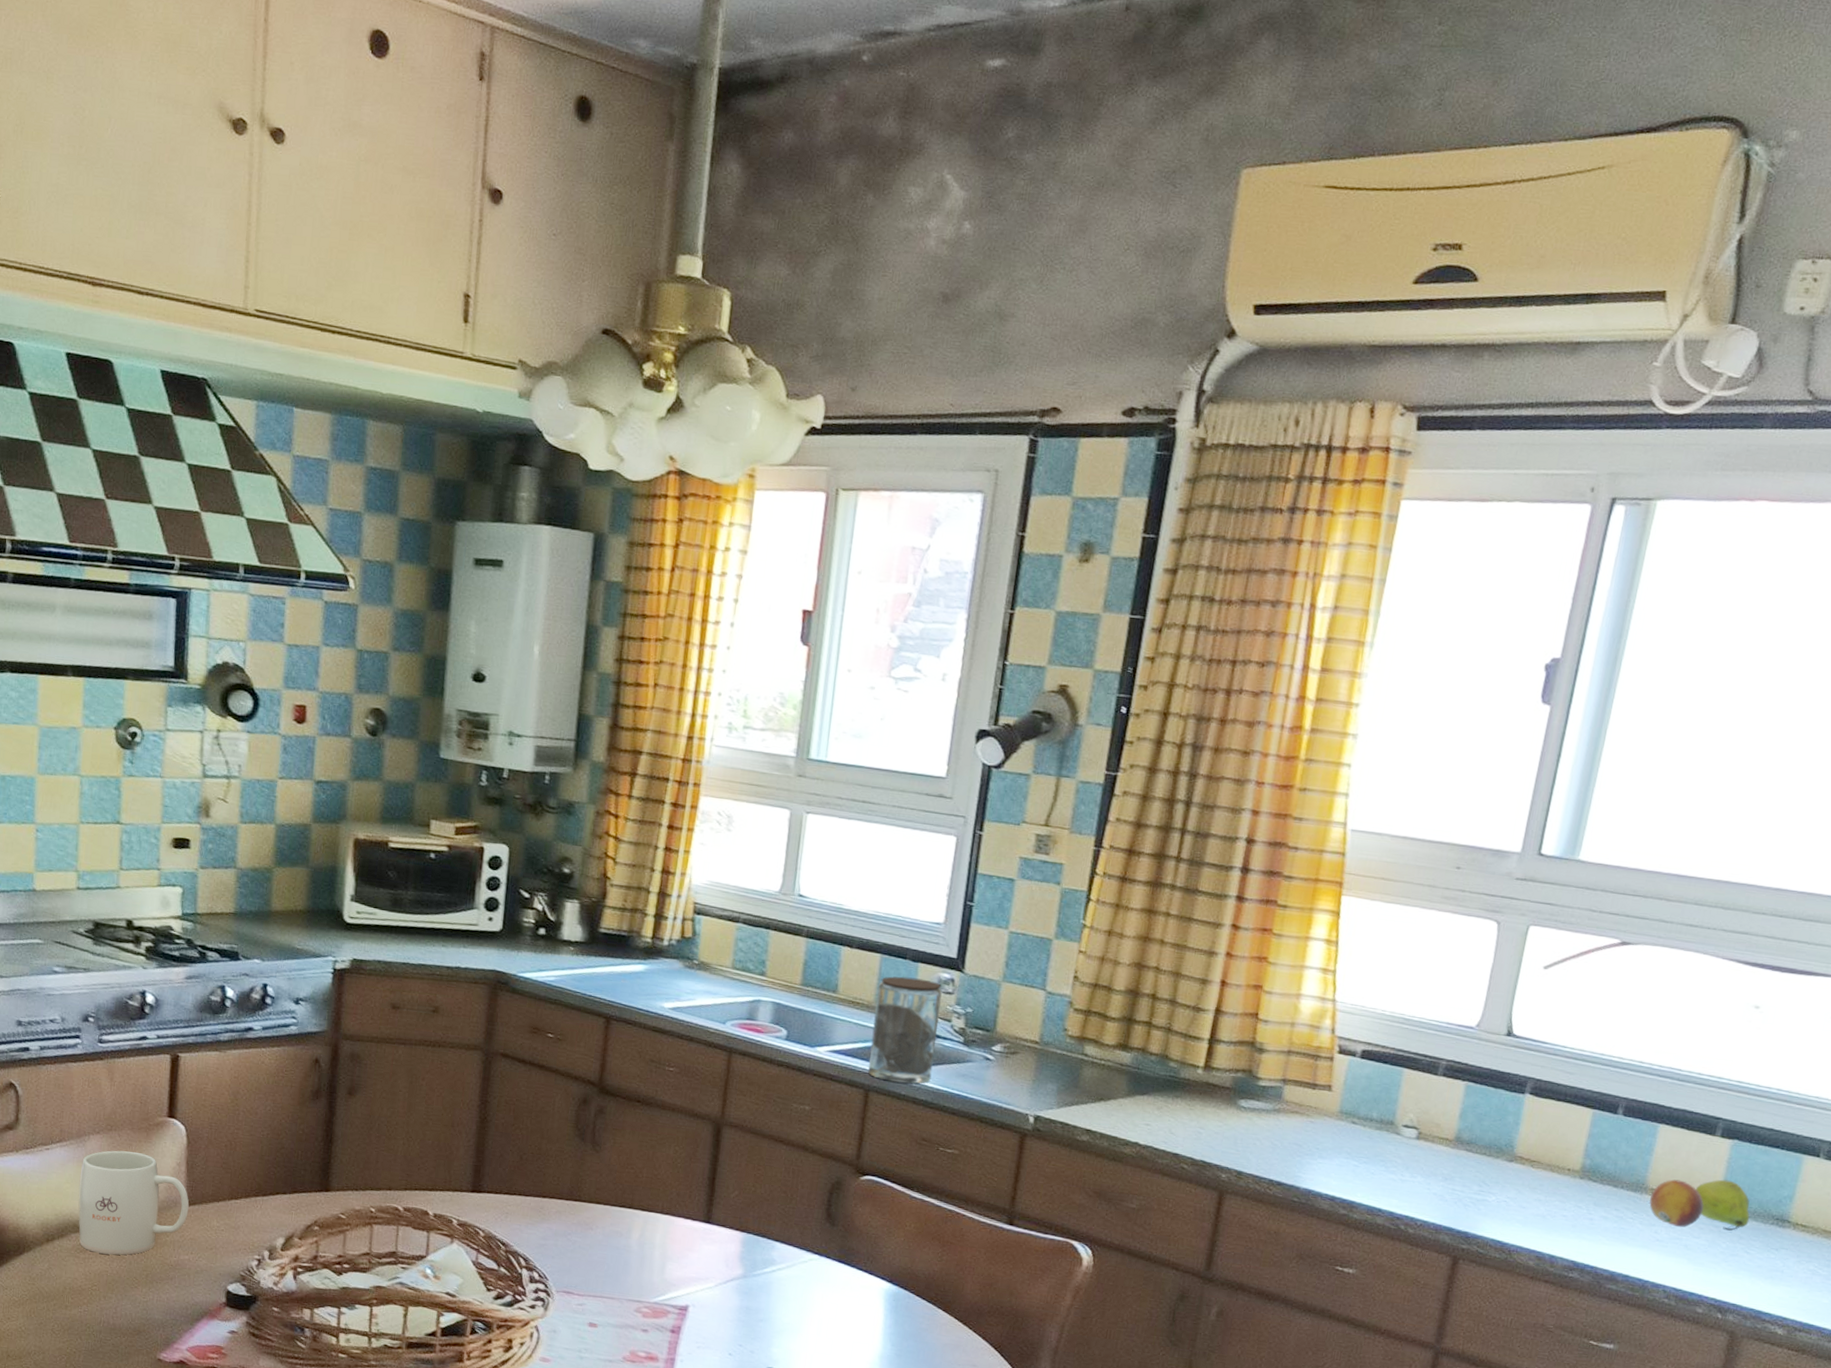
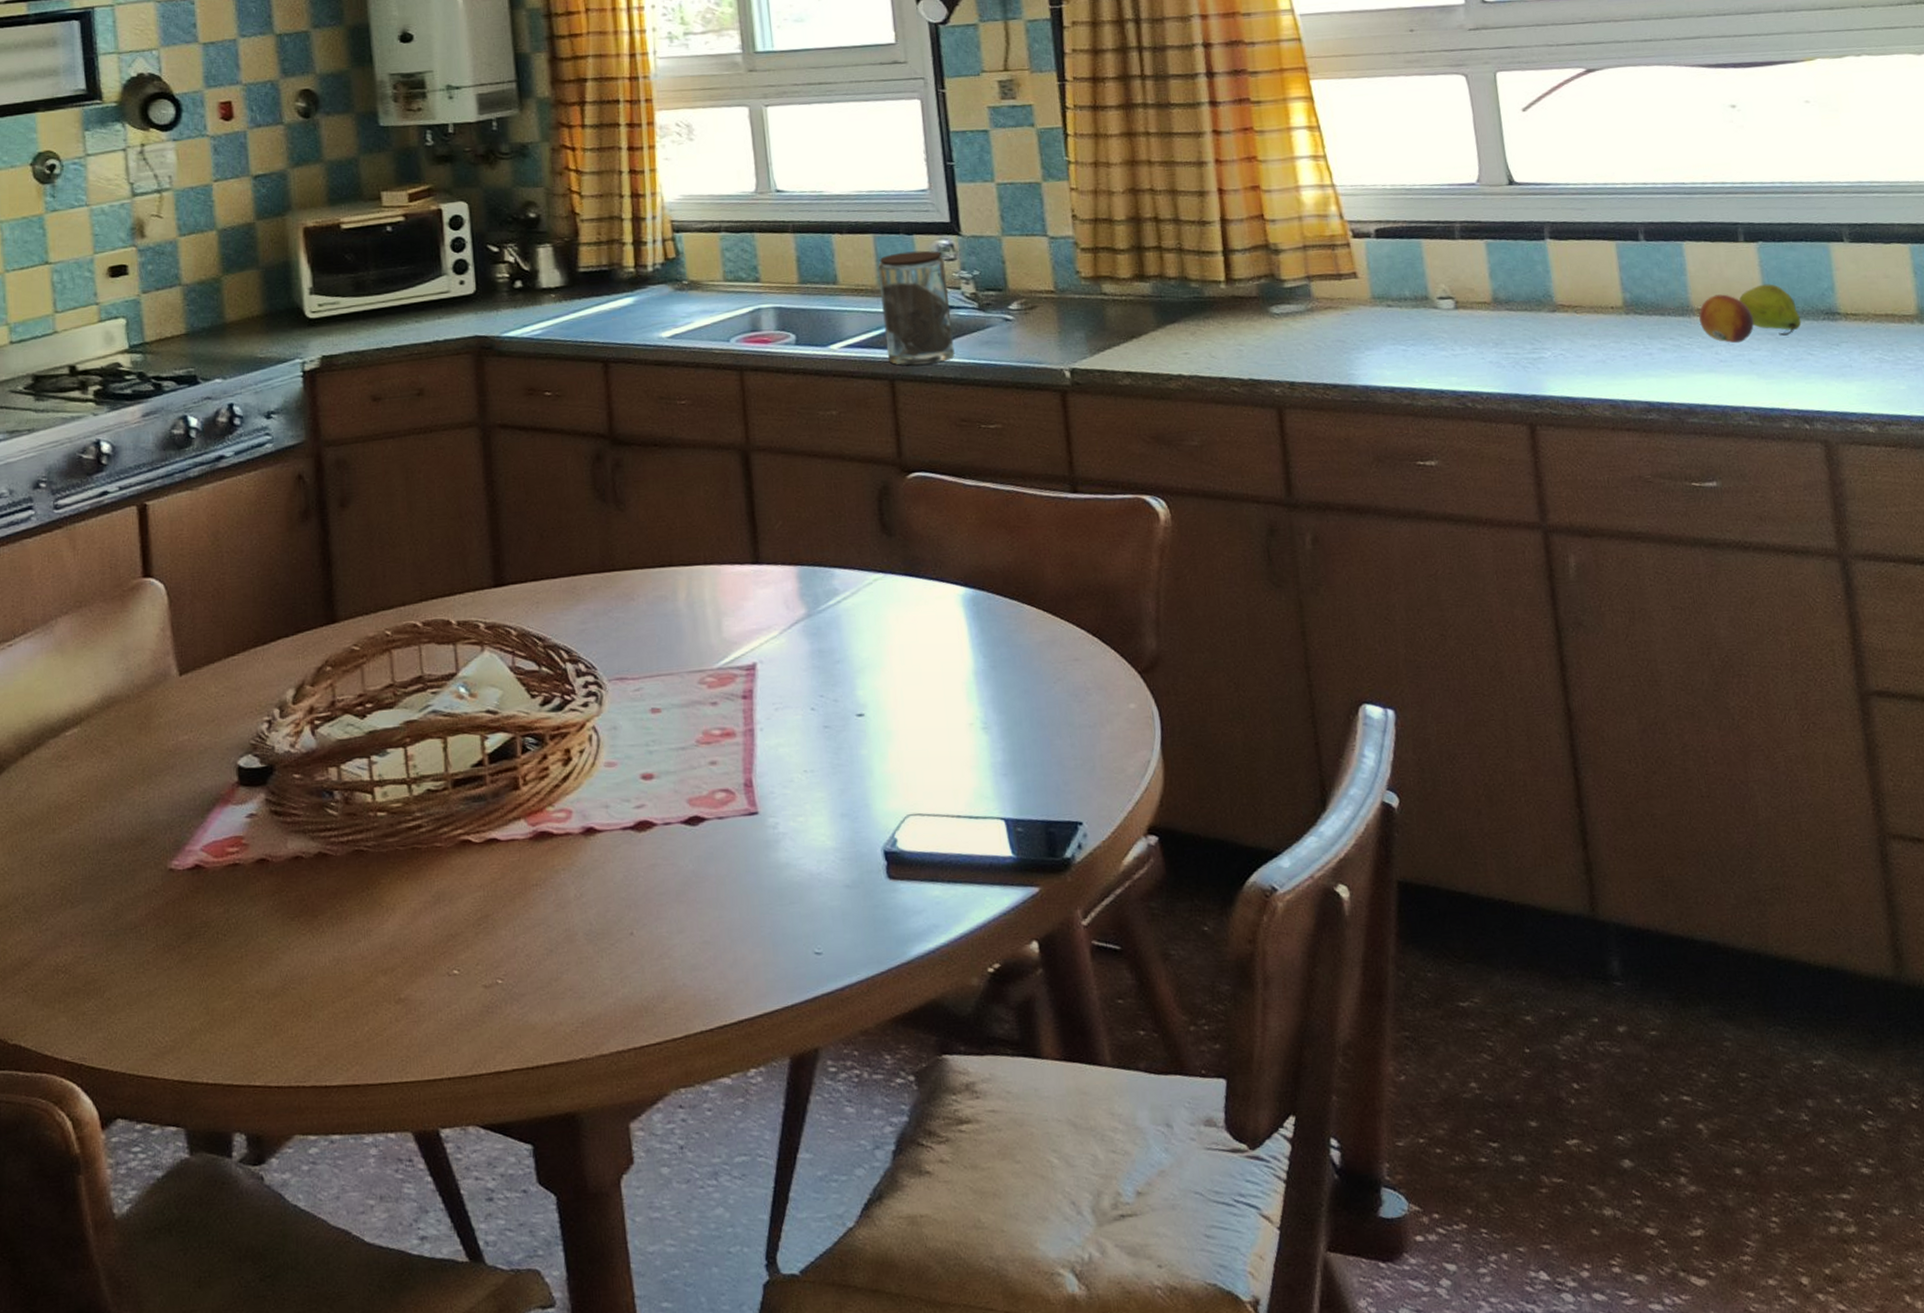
mug: present [78,1150,189,1255] -> none [51,626,181,757]

